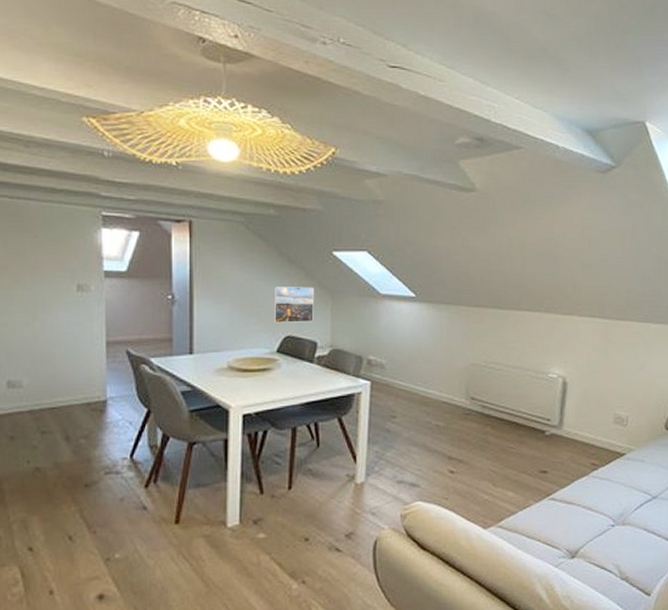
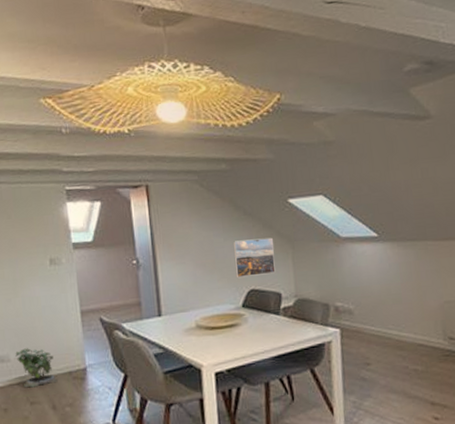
potted plant: none [29,375,74,417] -> present [15,348,58,388]

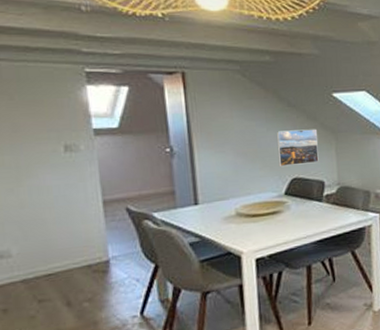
potted plant: present [15,348,58,388] -> none [18,242,74,285]

